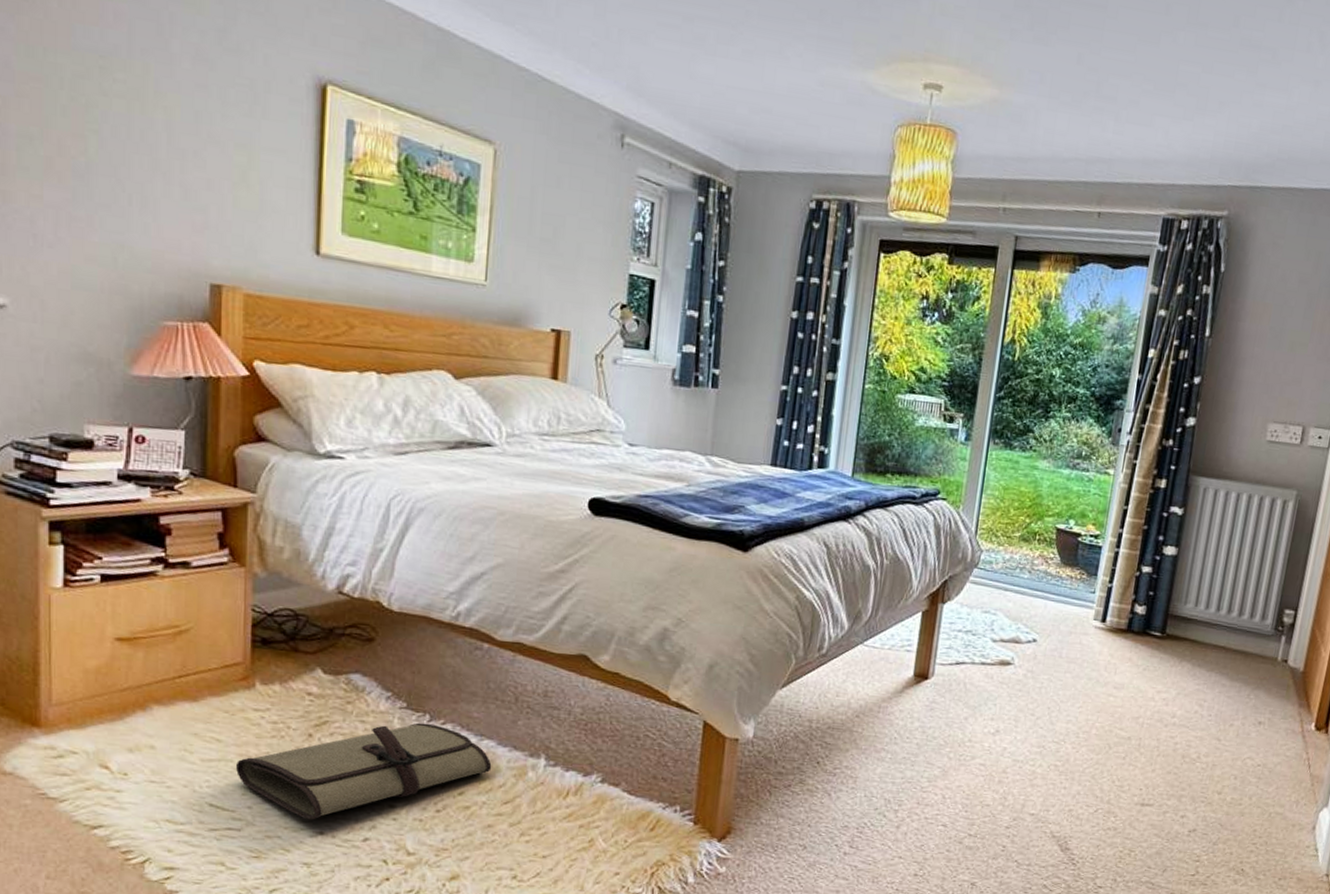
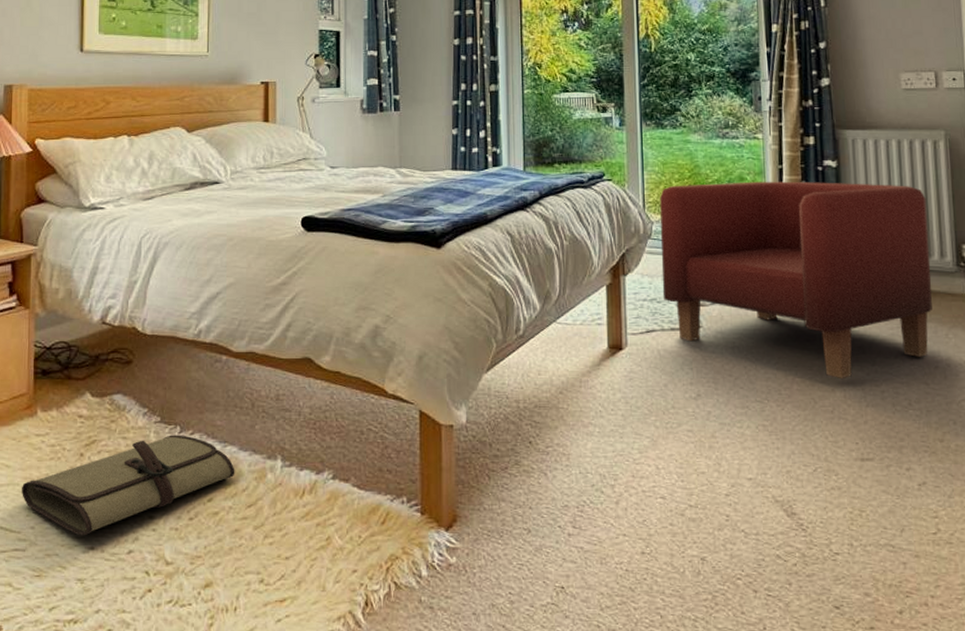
armchair: none [979,514,1262,729] -> present [660,181,932,380]

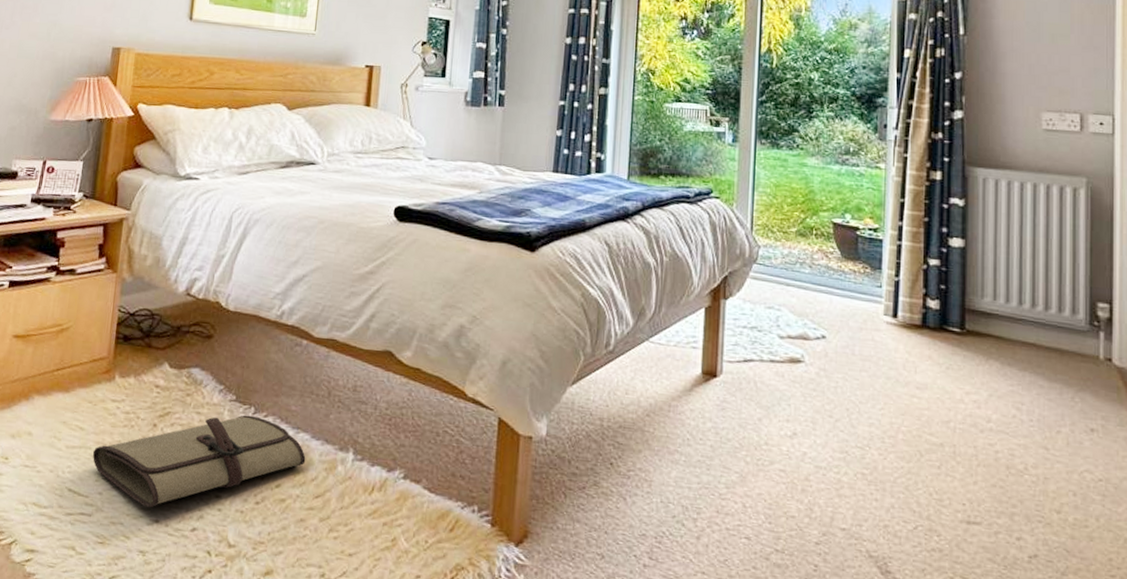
armchair: present [660,181,932,380] -> none [764,209,1061,434]

